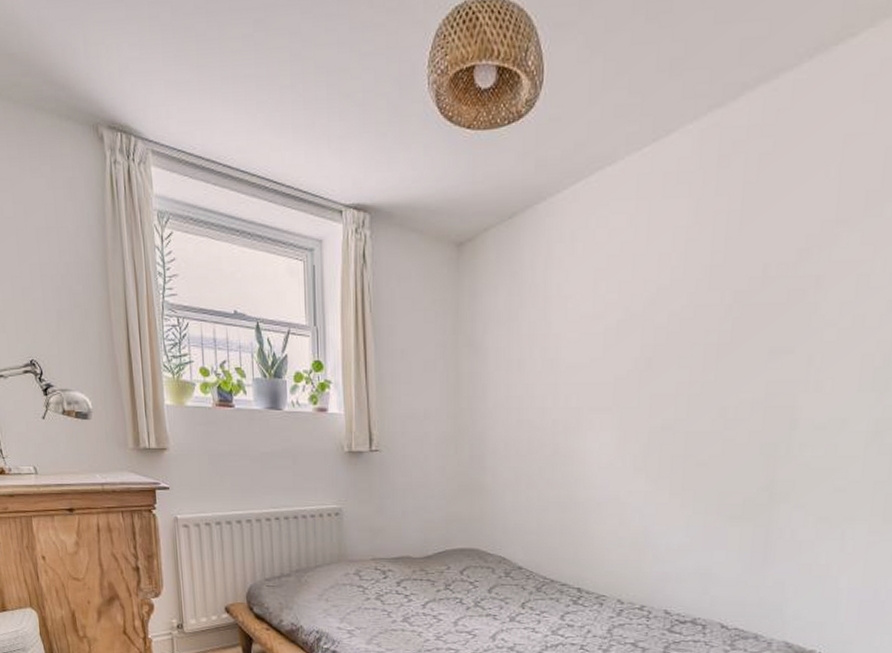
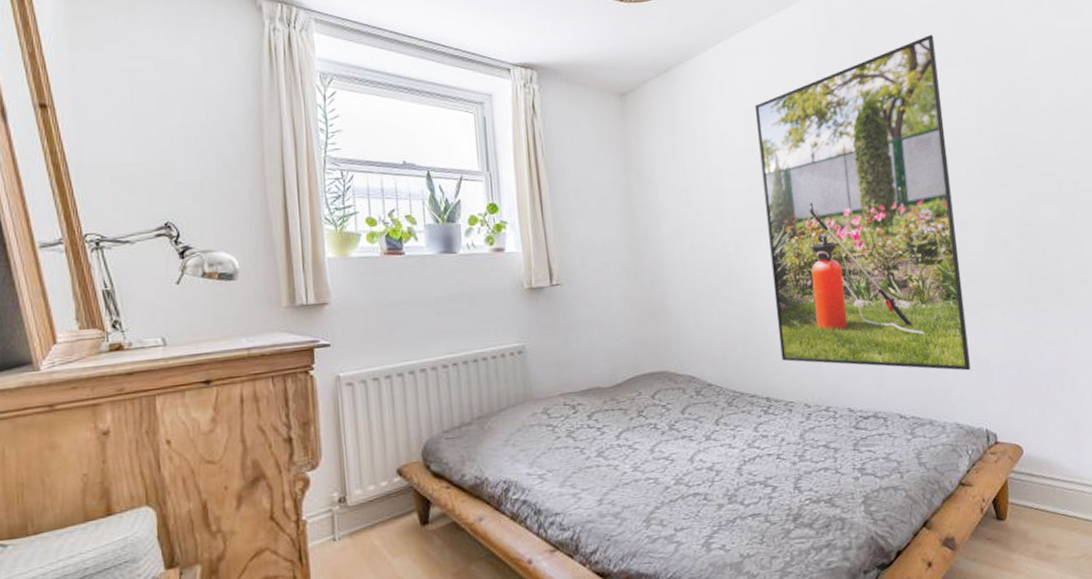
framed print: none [599,173,856,588] -> present [754,34,971,371]

